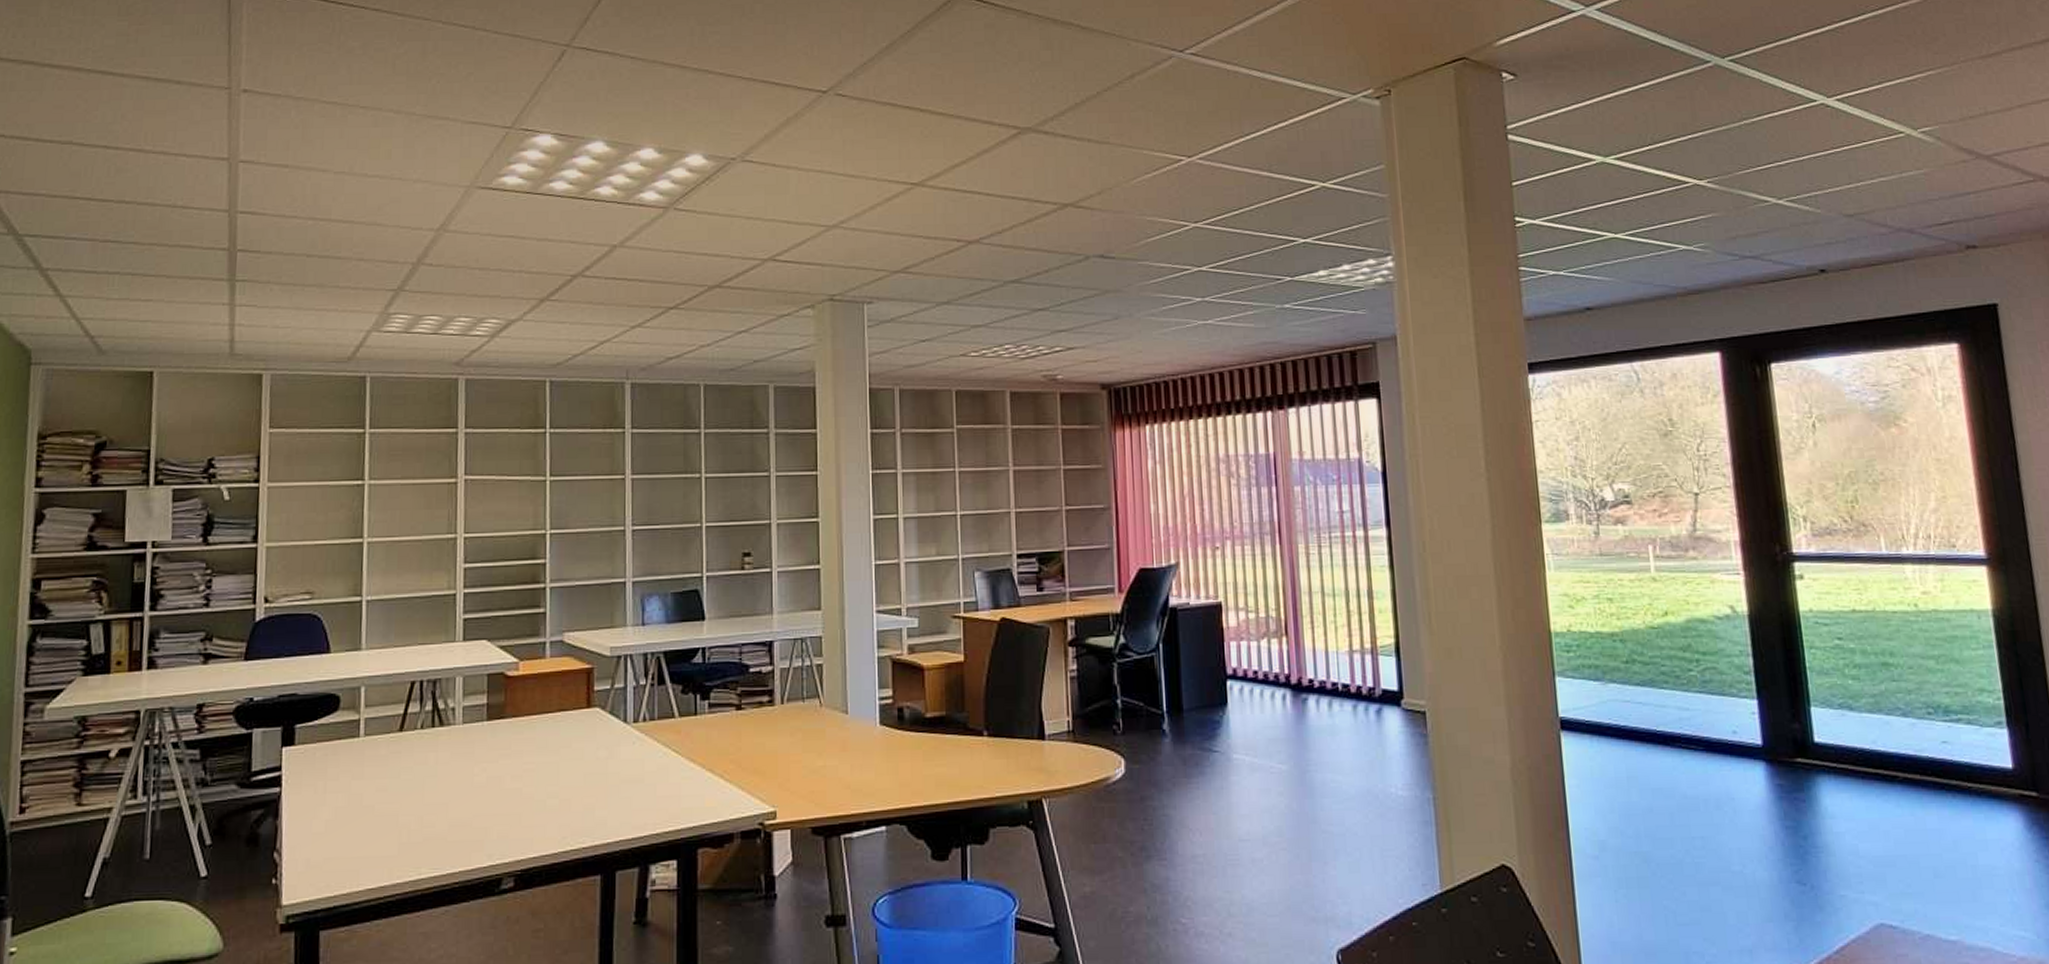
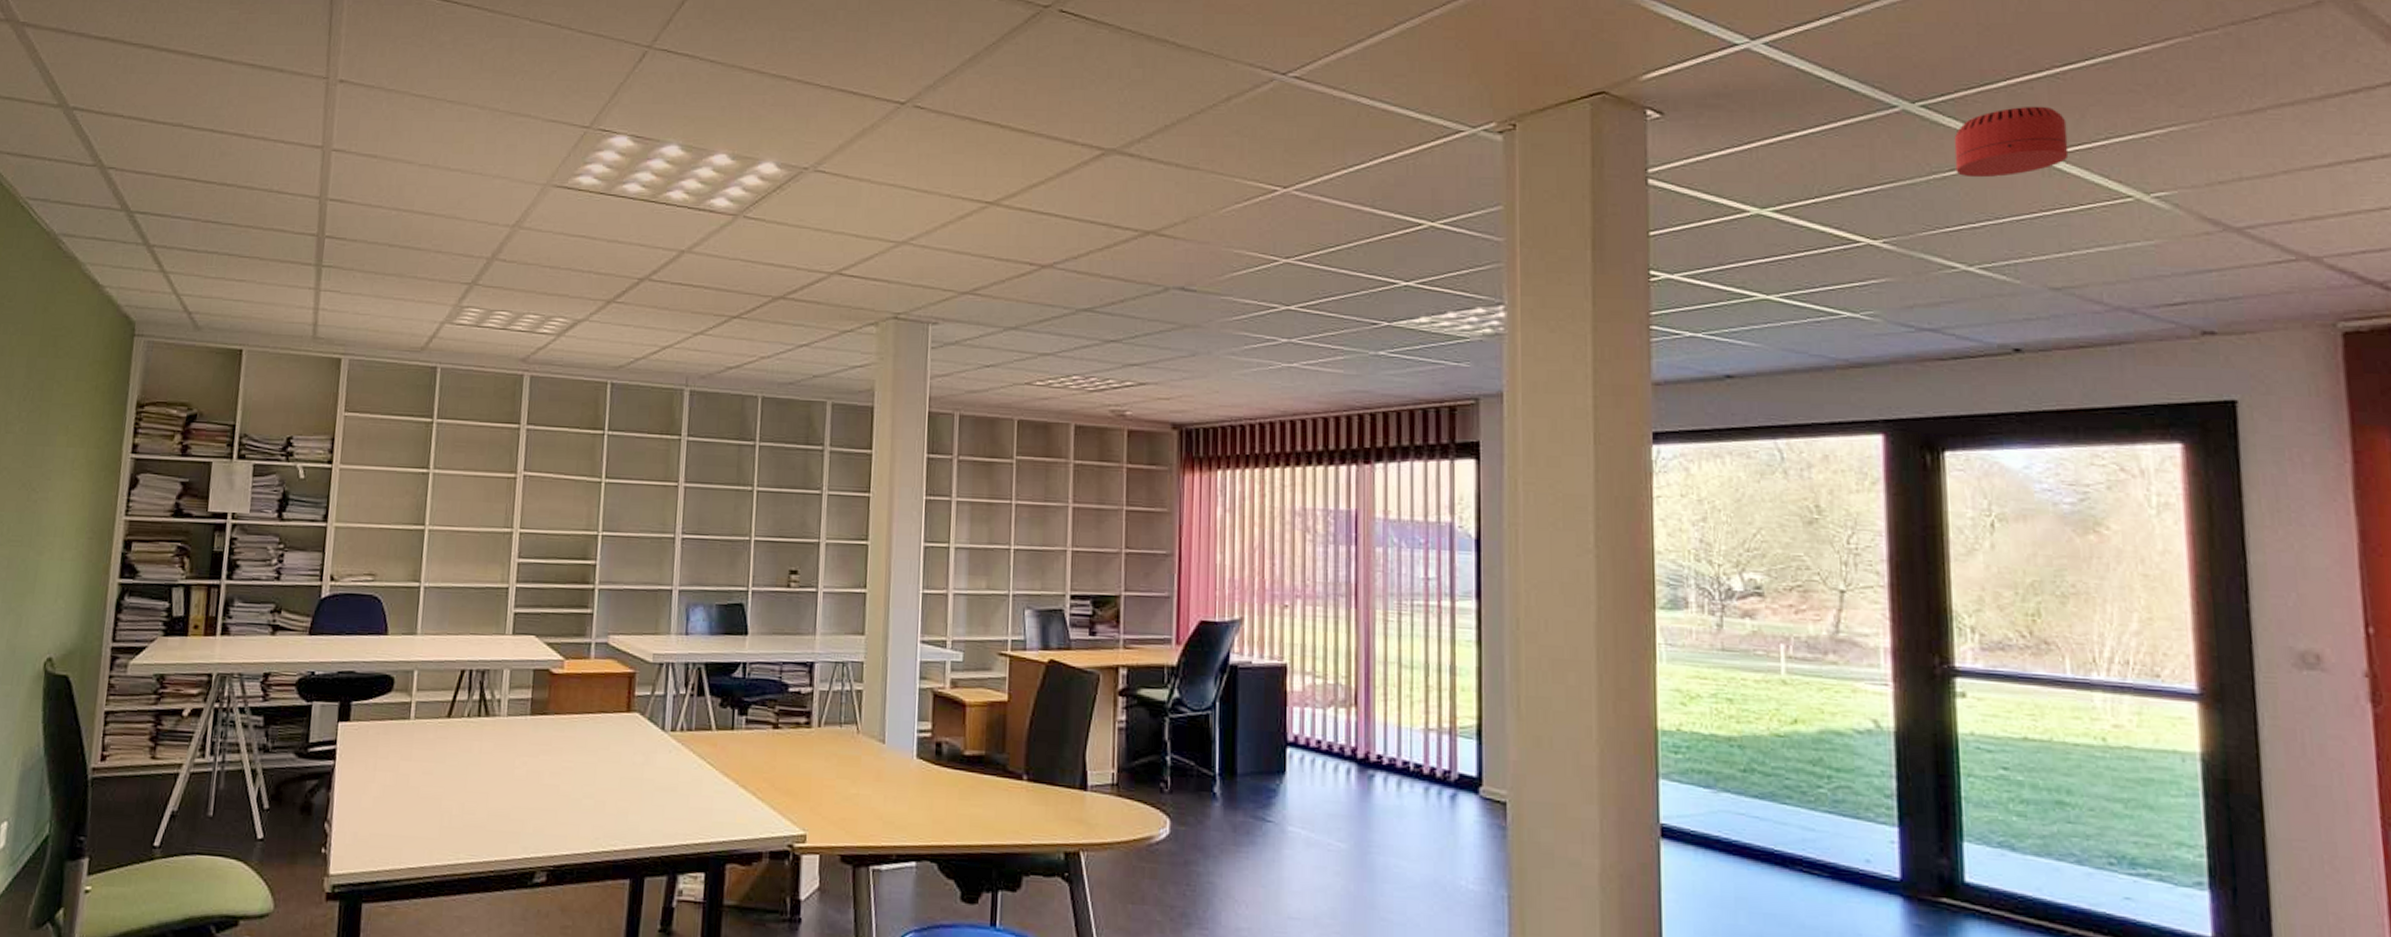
smoke detector: none [1758,57,1851,122] -> present [1954,106,2069,178]

